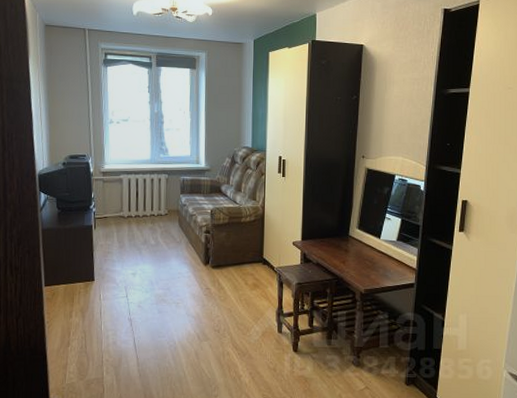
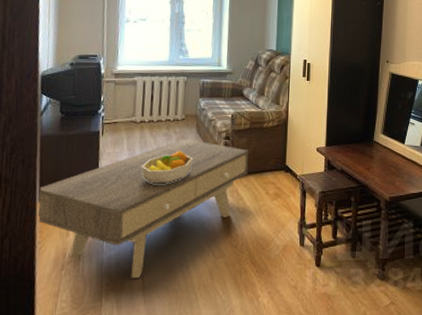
coffee table: none [42,233,228,356] -> present [36,139,249,278]
fruit bowl: none [131,244,176,274] -> present [141,151,193,184]

